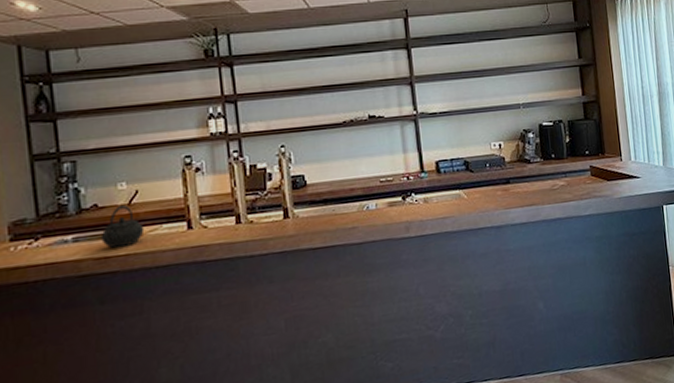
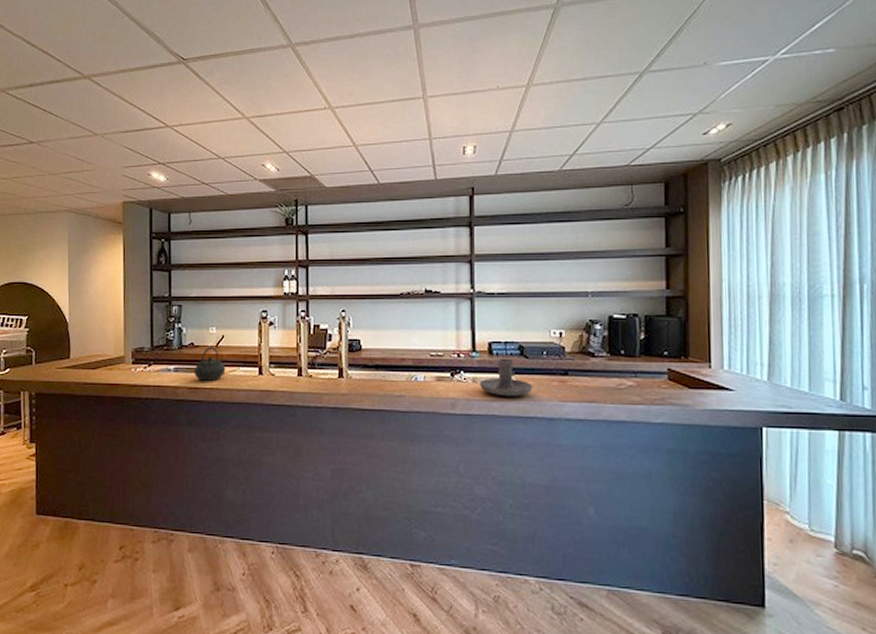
candle holder: none [430,174,481,213] -> present [479,358,533,397]

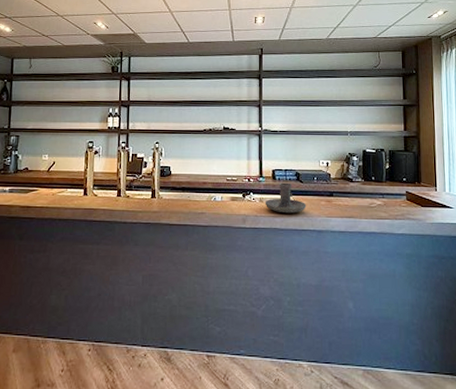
kettle: present [193,345,226,382] -> none [26,170,55,202]

